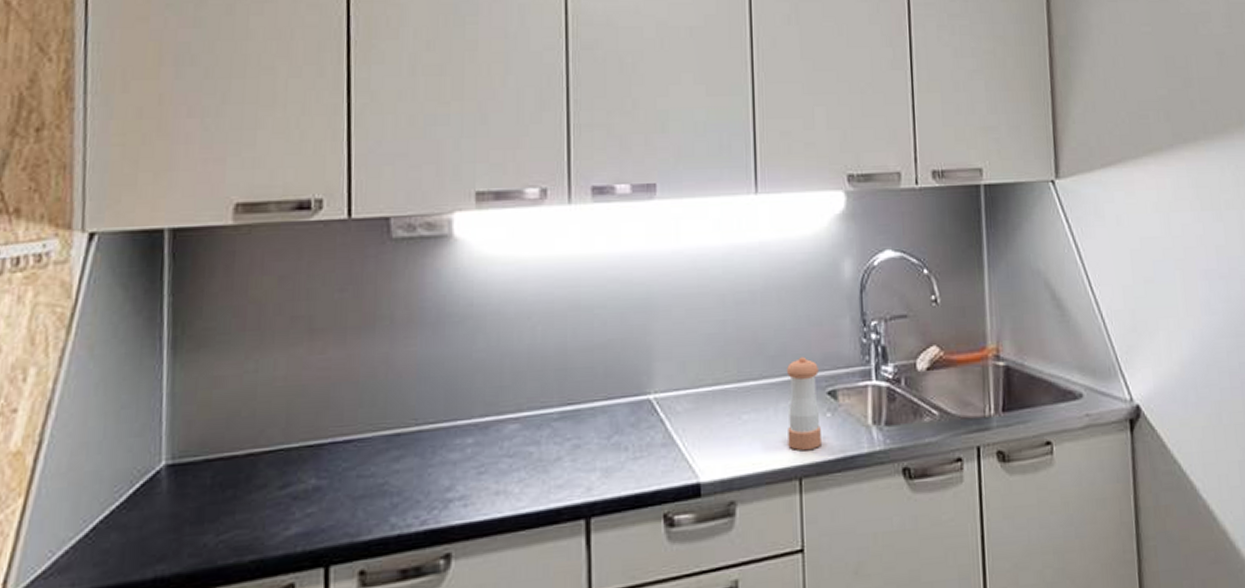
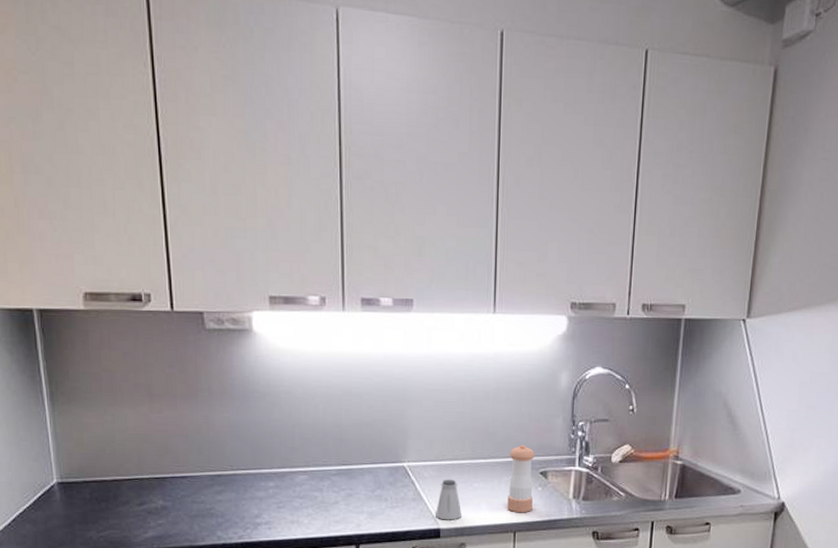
saltshaker: none [692,411,730,471] -> present [435,479,462,520]

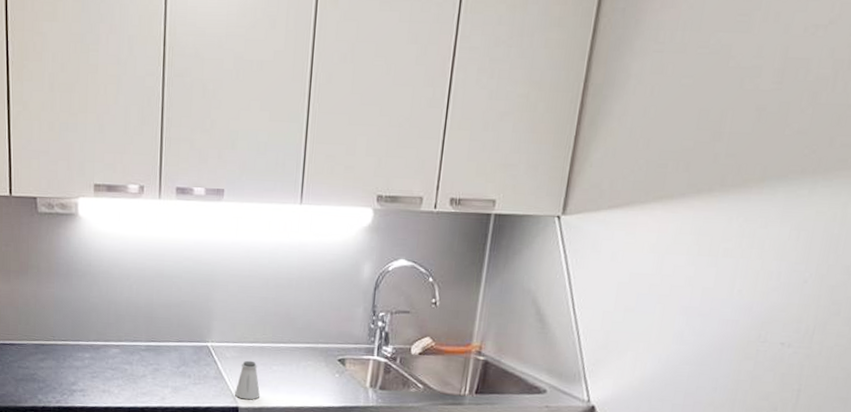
pepper shaker: present [507,444,535,512] -> none [304,331,334,397]

